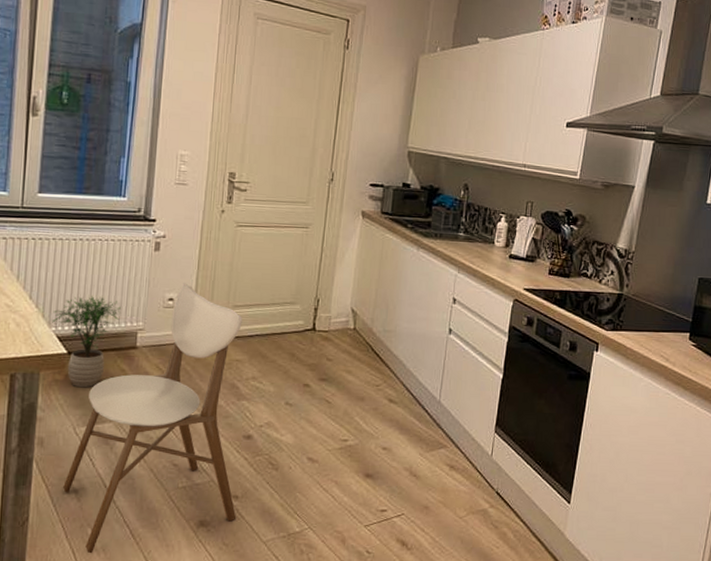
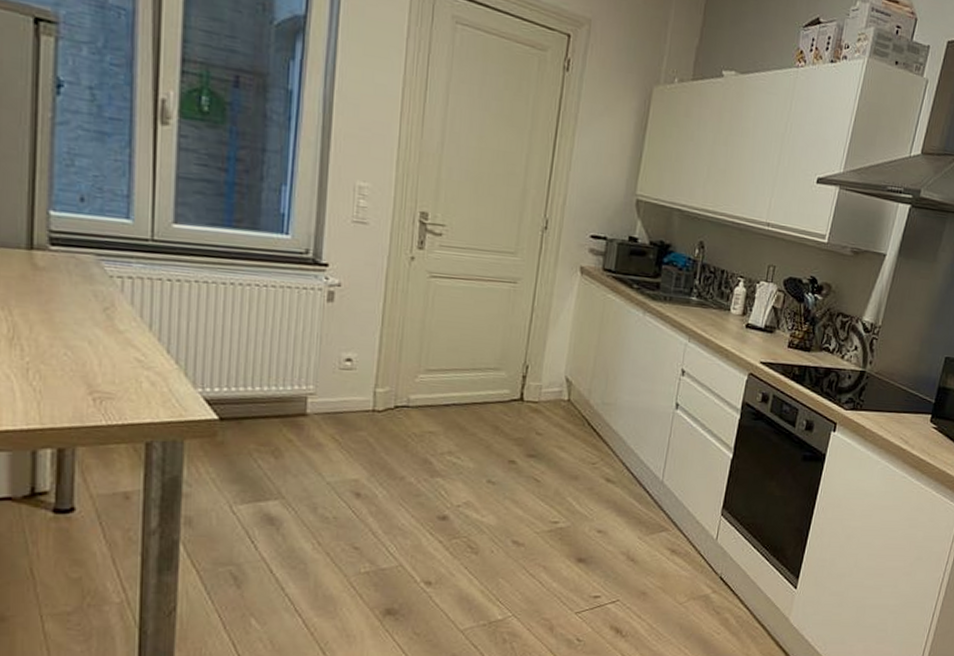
potted plant: present [52,296,122,388] -> none [198,352,287,460]
dining chair: present [63,283,243,554] -> none [218,341,437,646]

